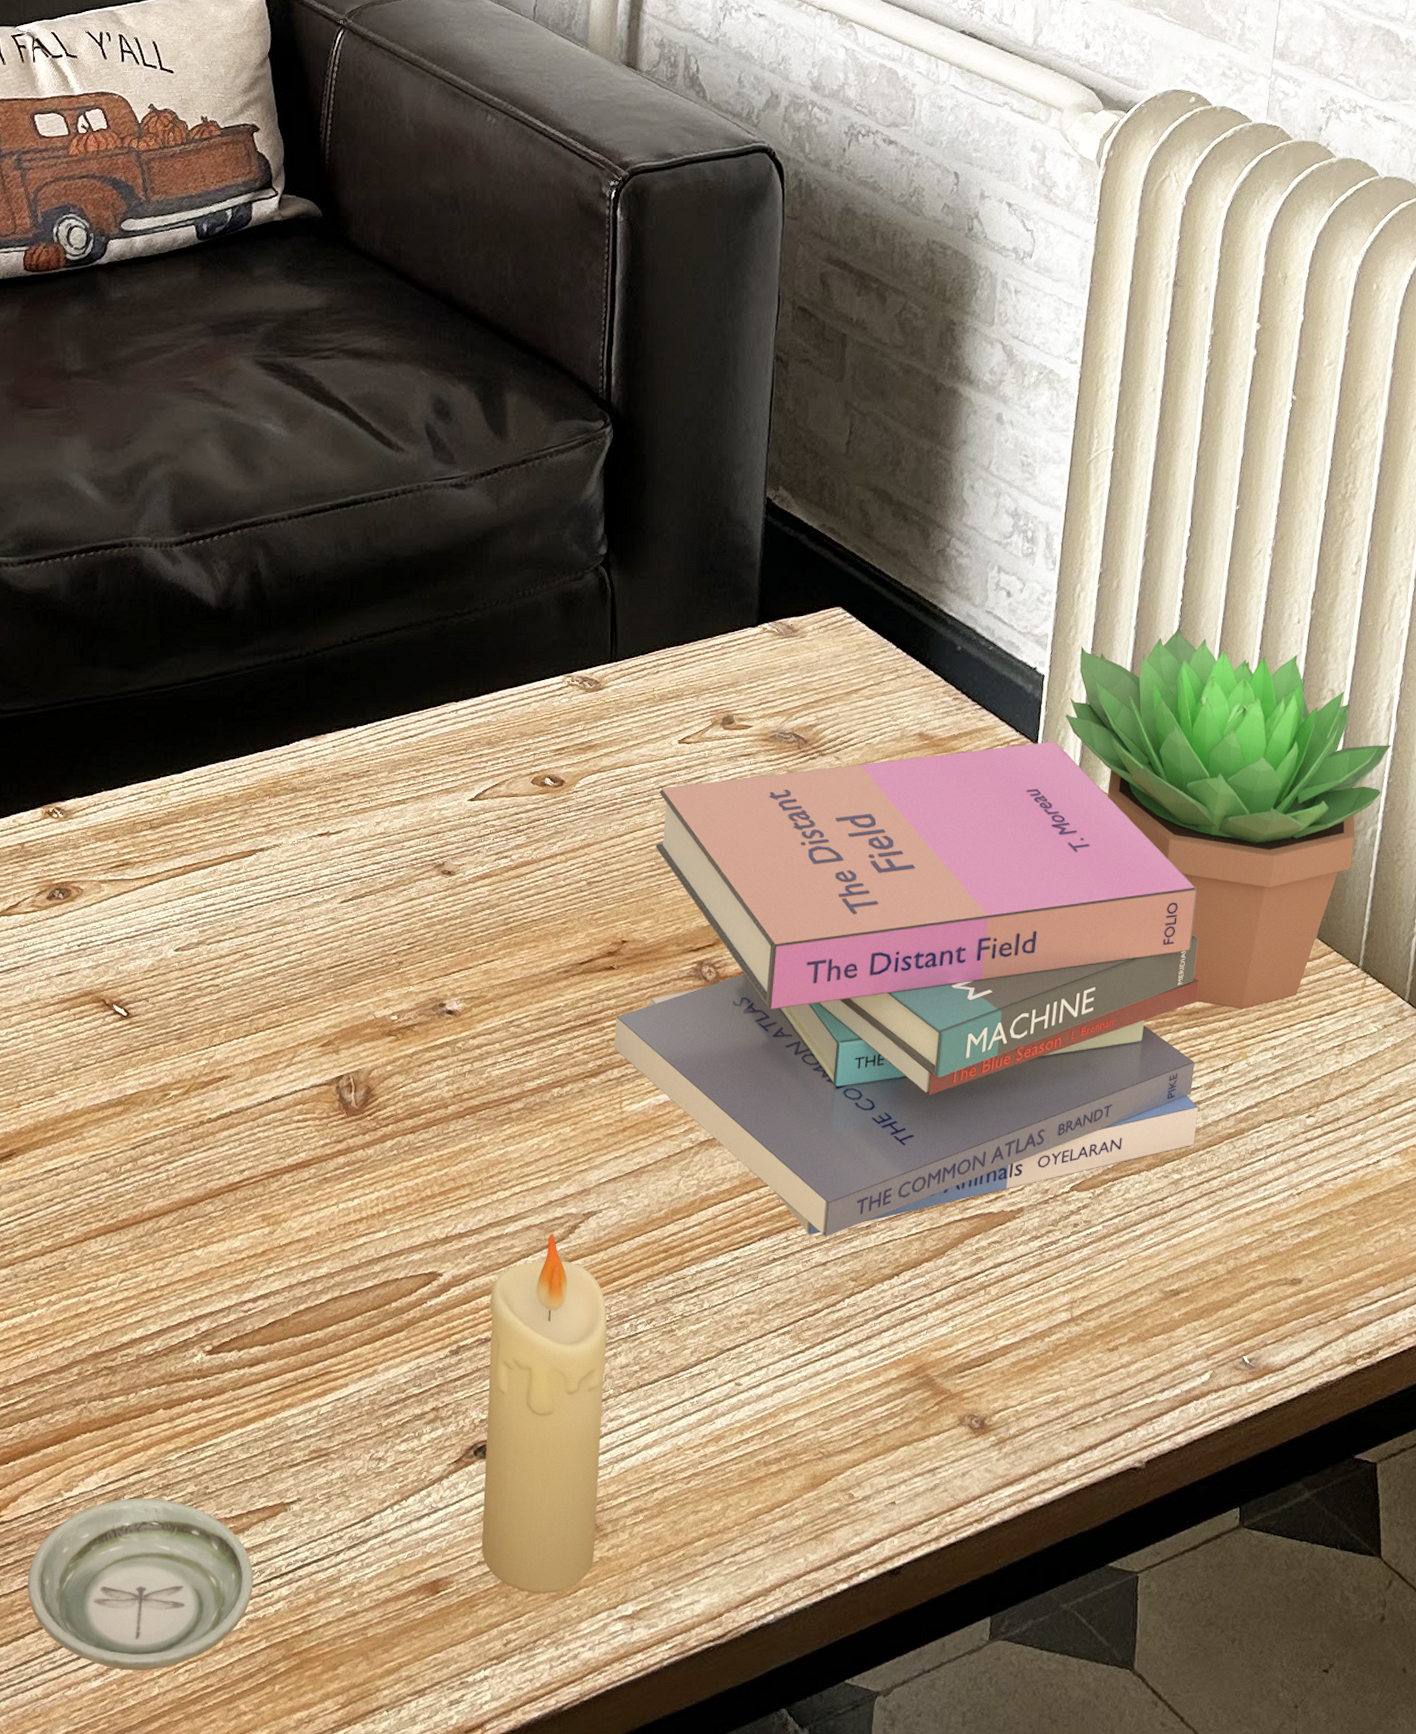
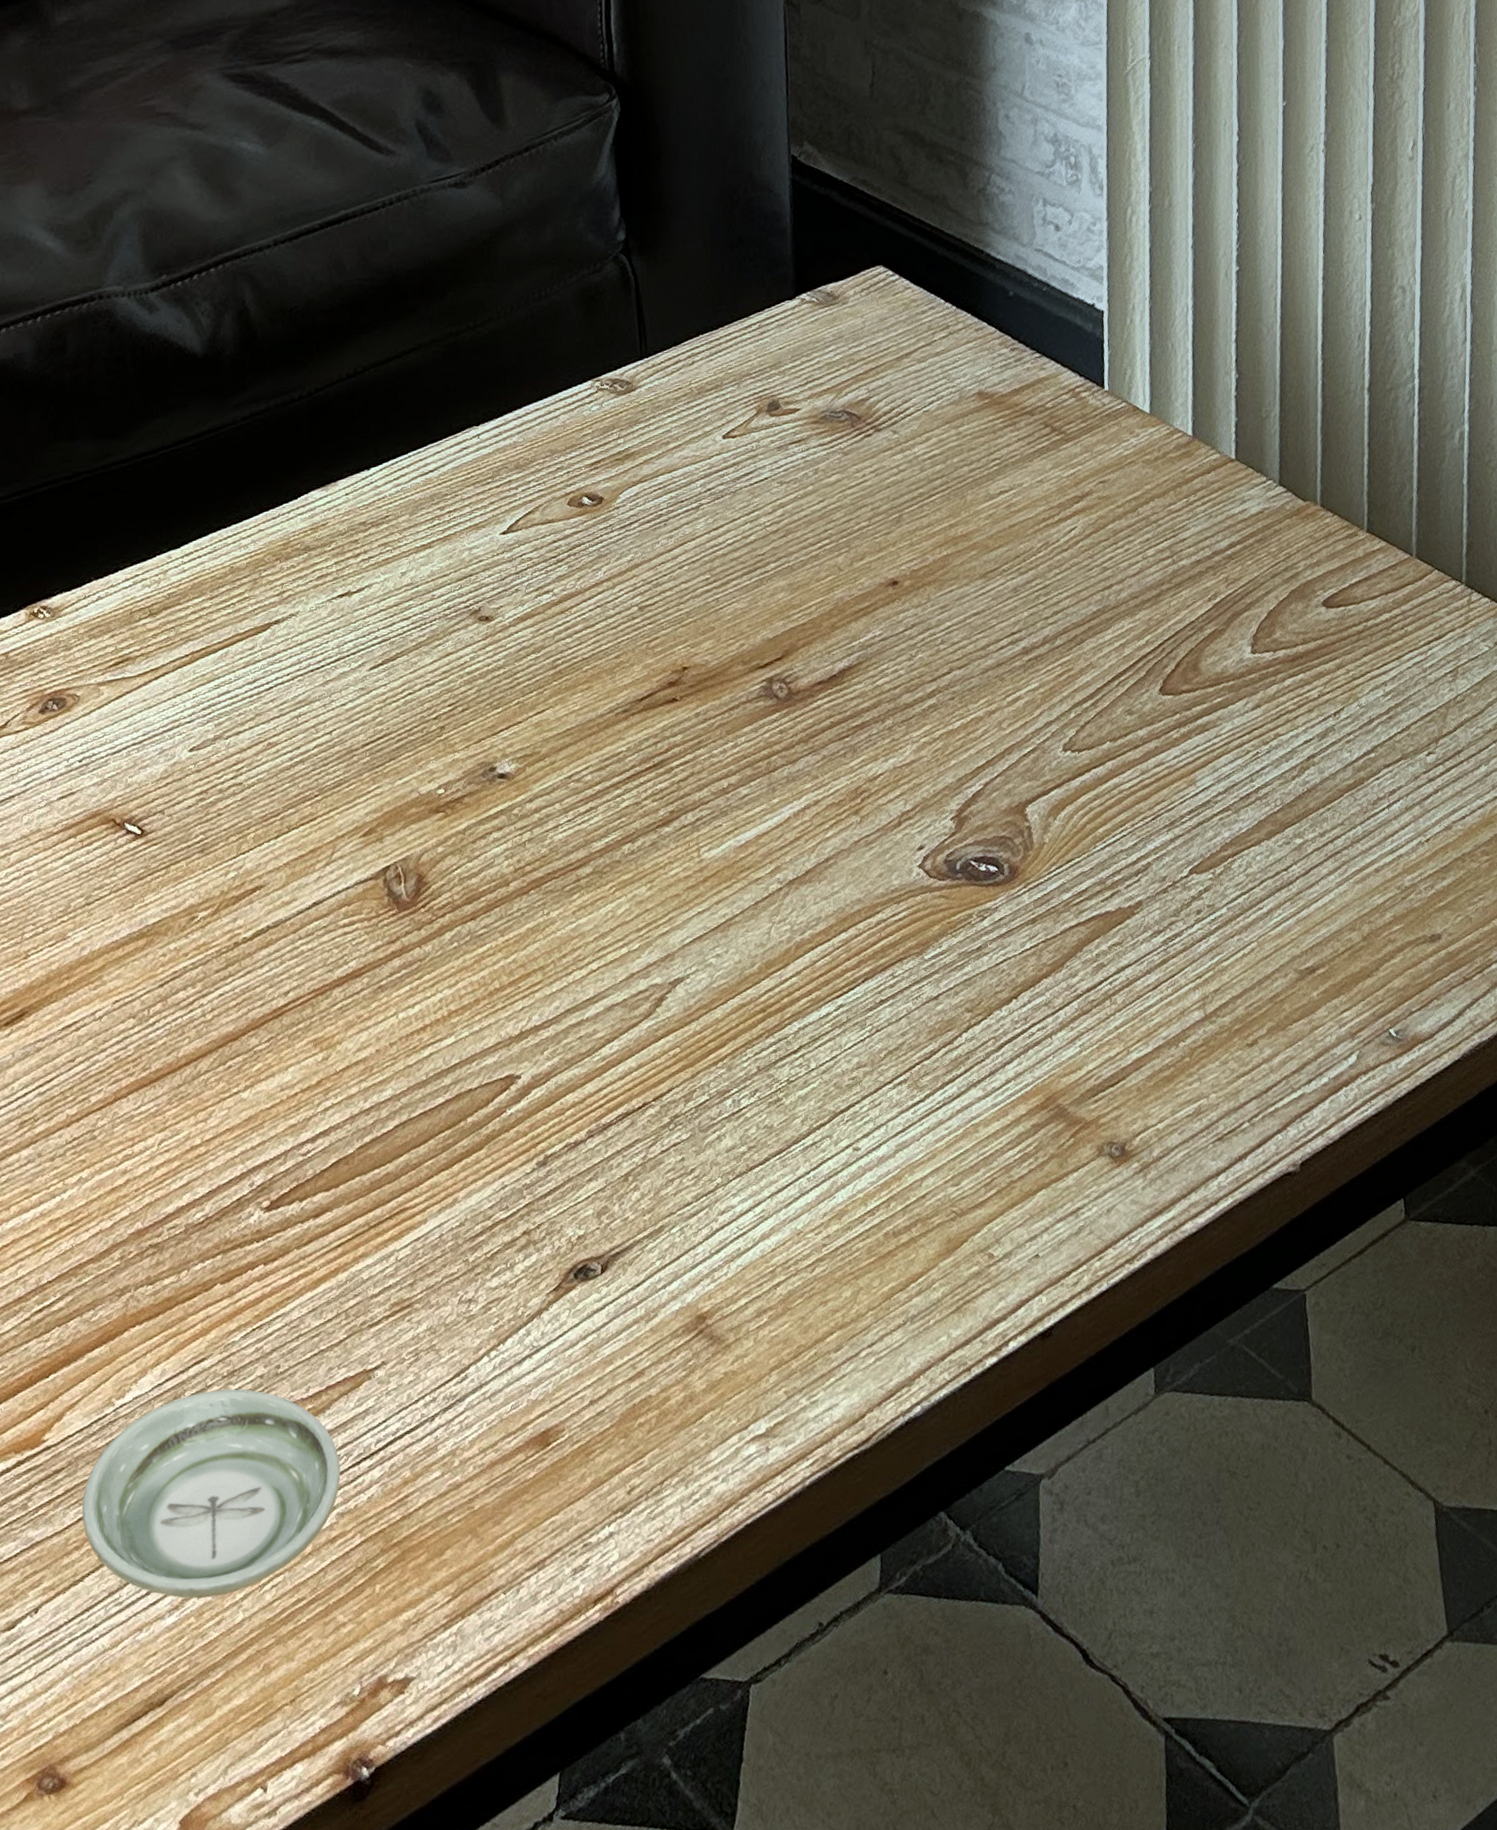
candle: present [482,1234,607,1594] -> none [575,1010,718,1428]
books: present [614,740,1199,1237] -> none [684,381,1314,968]
succulent plant: present [1065,628,1392,1009] -> none [1129,241,1470,647]

